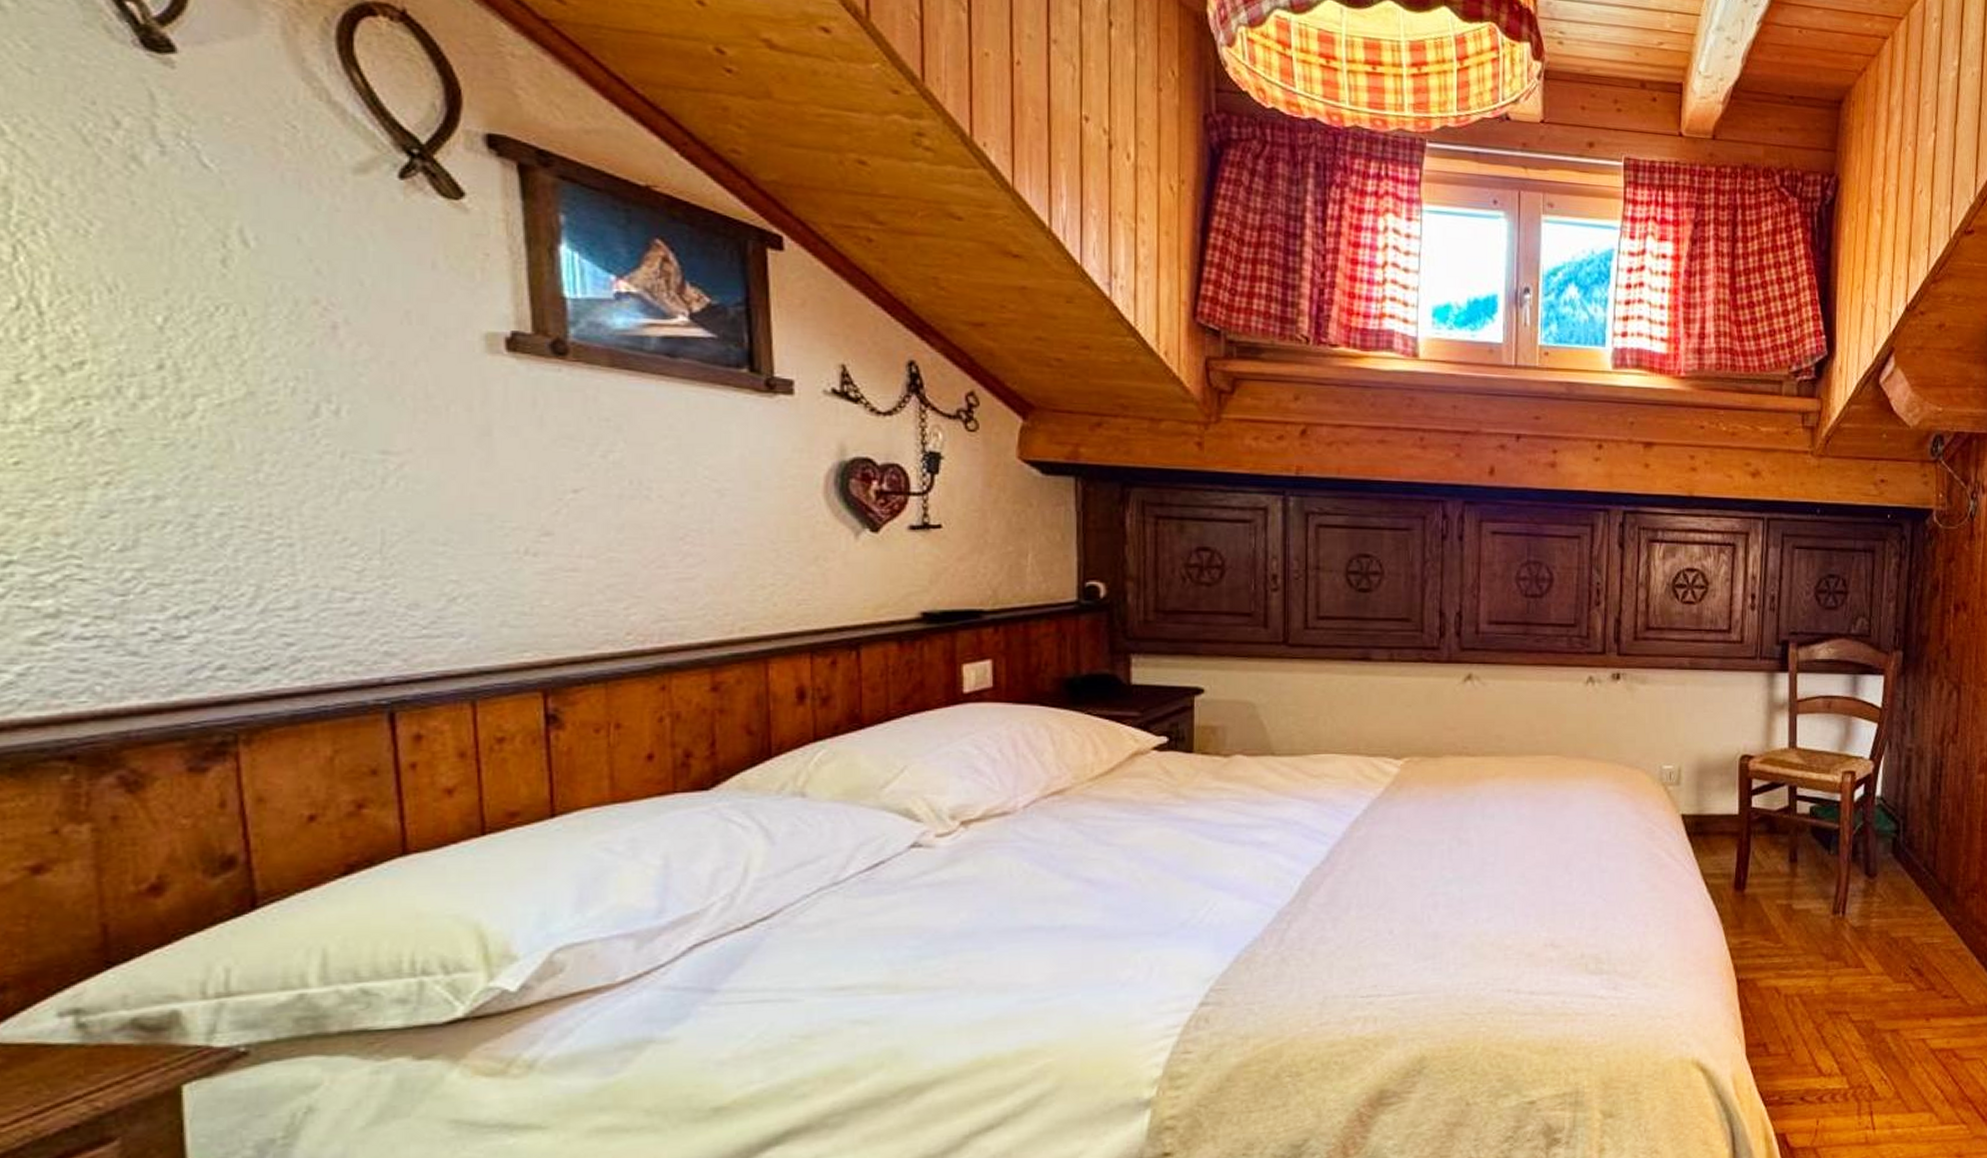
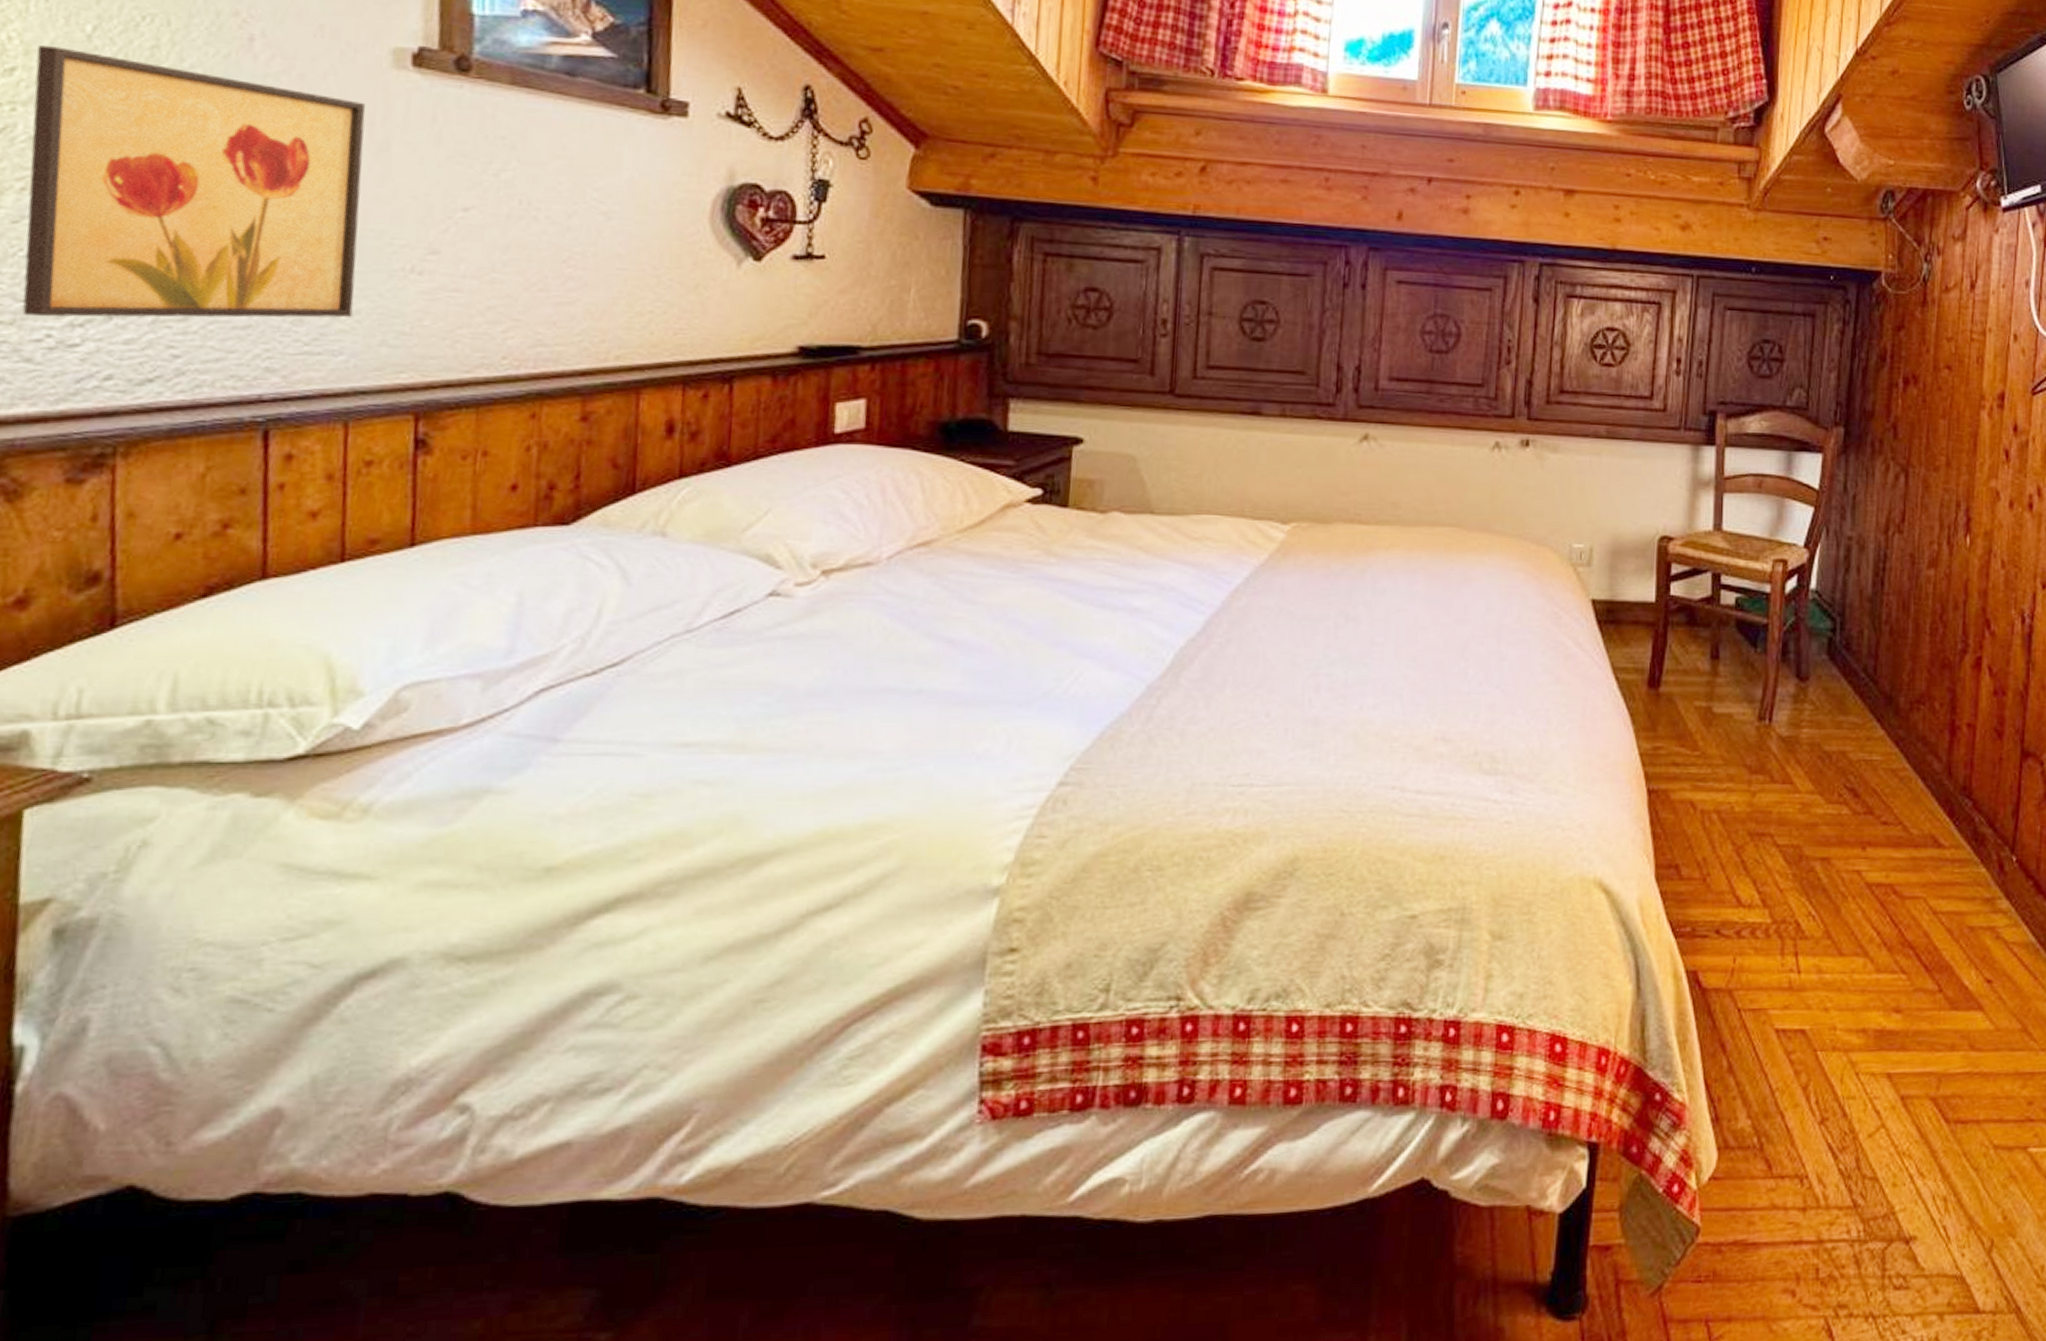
wall art: none [105,338,469,611] -> present [22,45,365,318]

